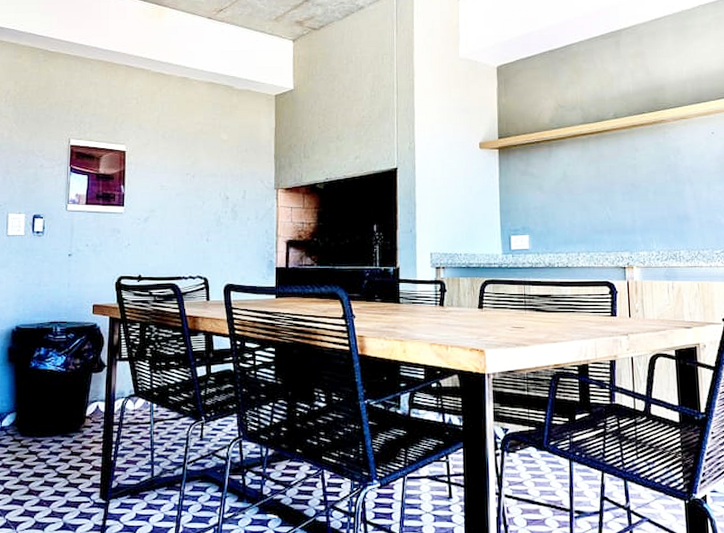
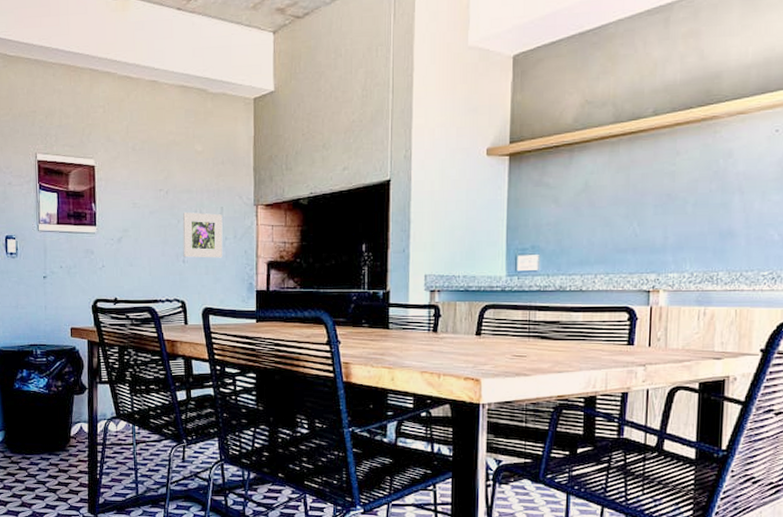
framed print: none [207,194,245,237] -> present [182,211,223,258]

